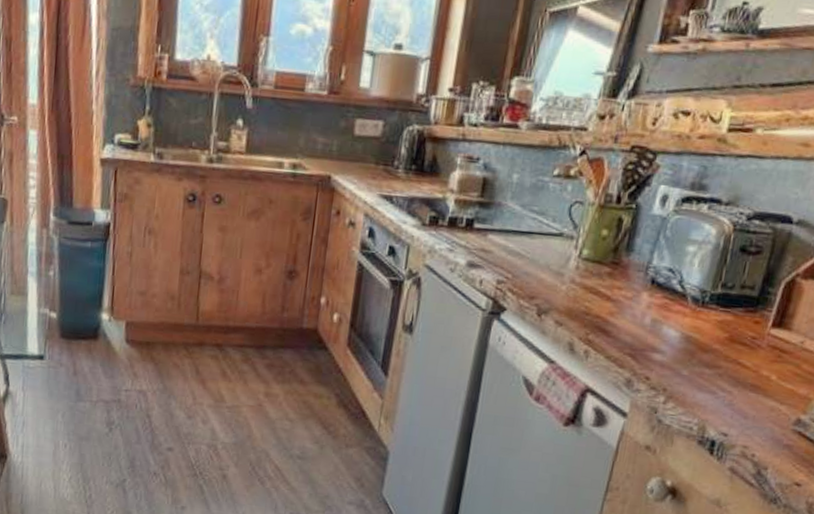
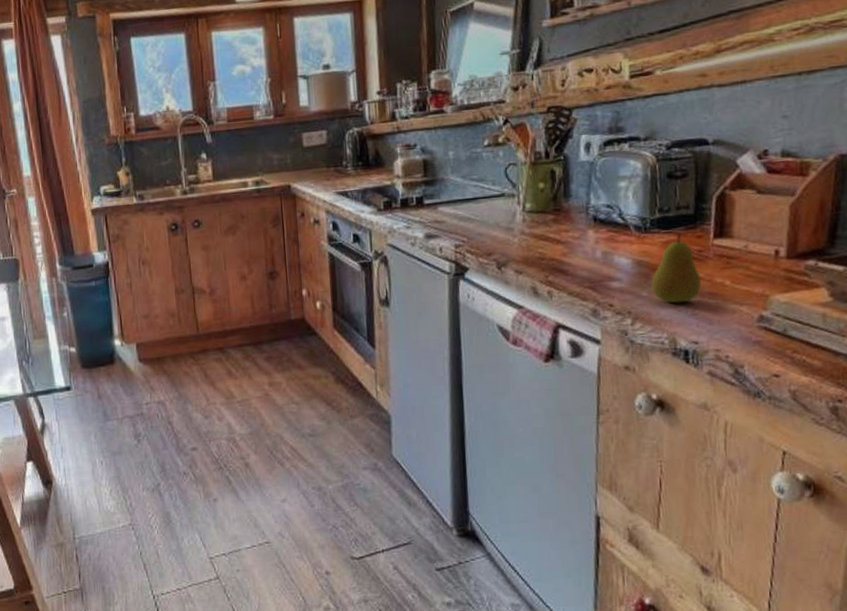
fruit: none [693,313,748,390] -> present [651,232,702,303]

